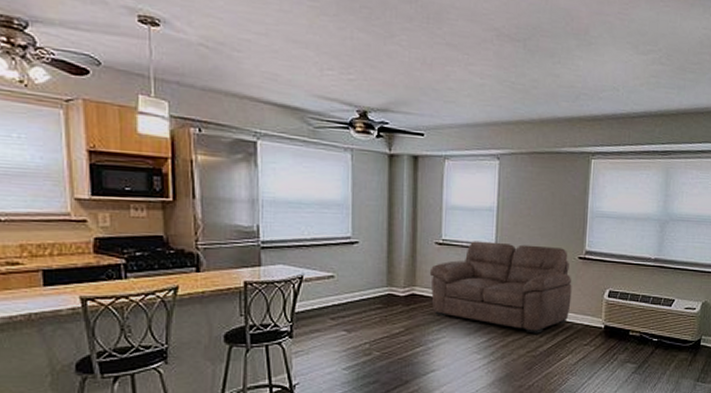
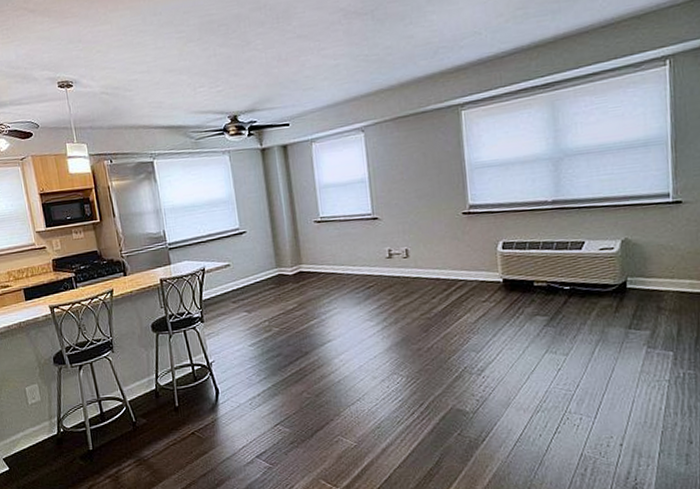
sofa: present [429,241,572,334] -> none [312,206,461,296]

